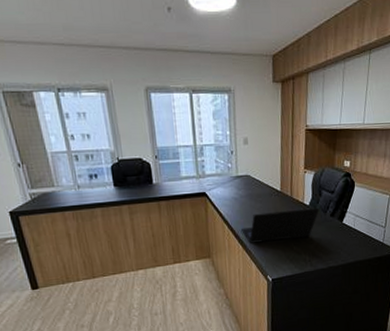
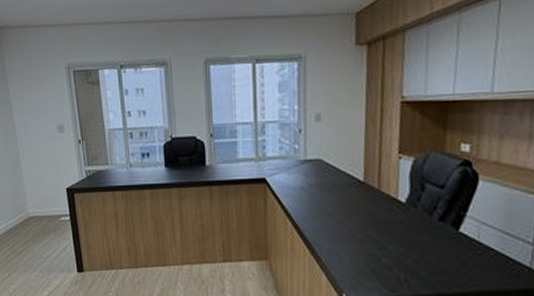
laptop: present [241,207,319,243] -> none [309,207,421,248]

